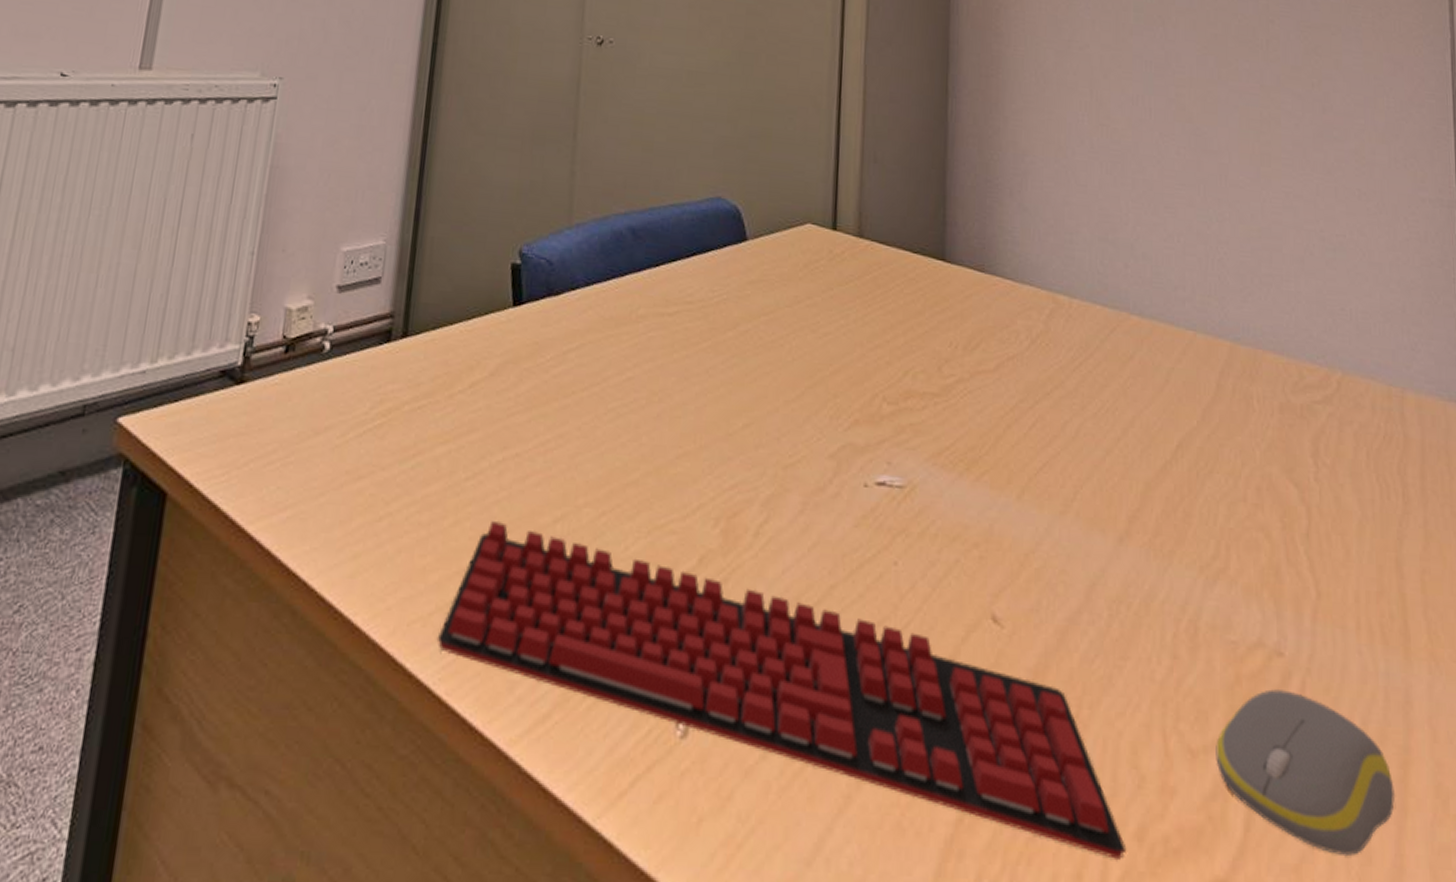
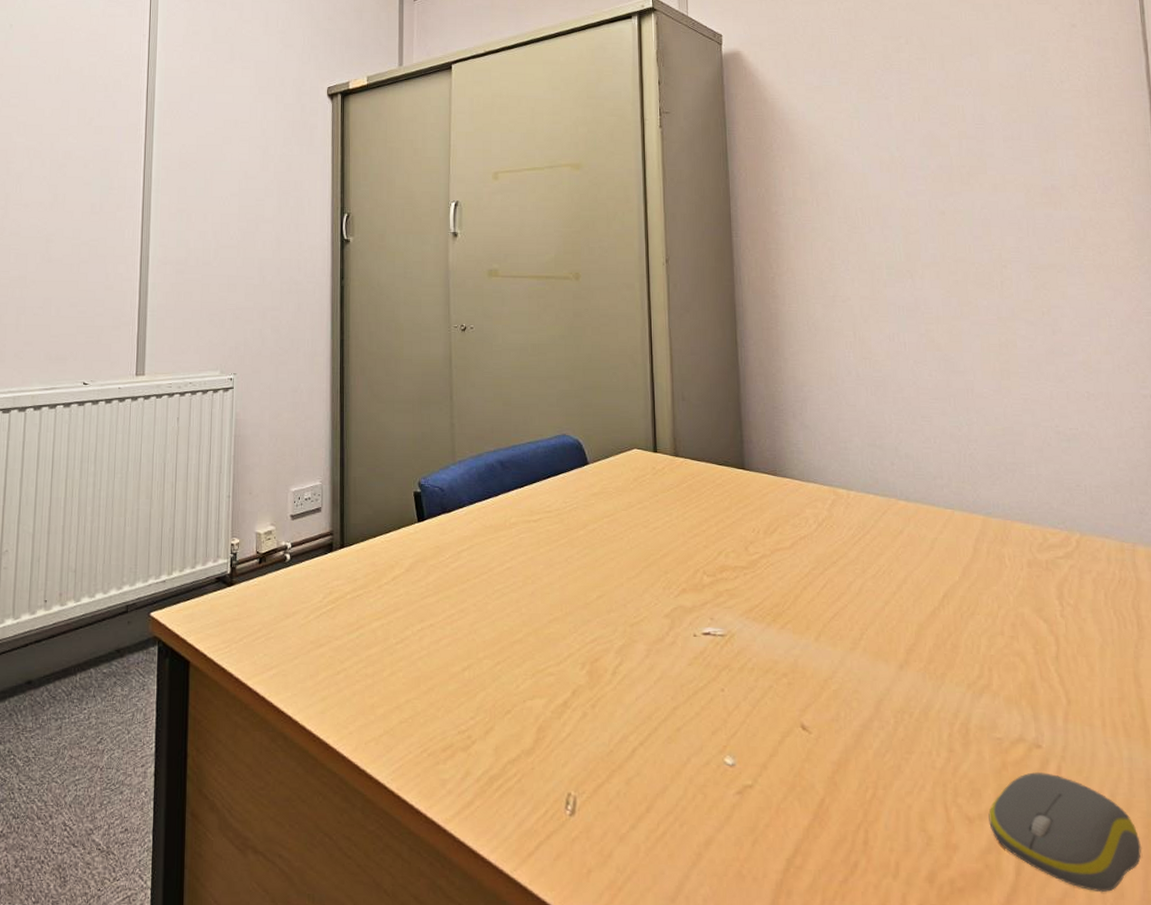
keyboard: present [436,521,1127,859] -> none [387,672,920,896]

